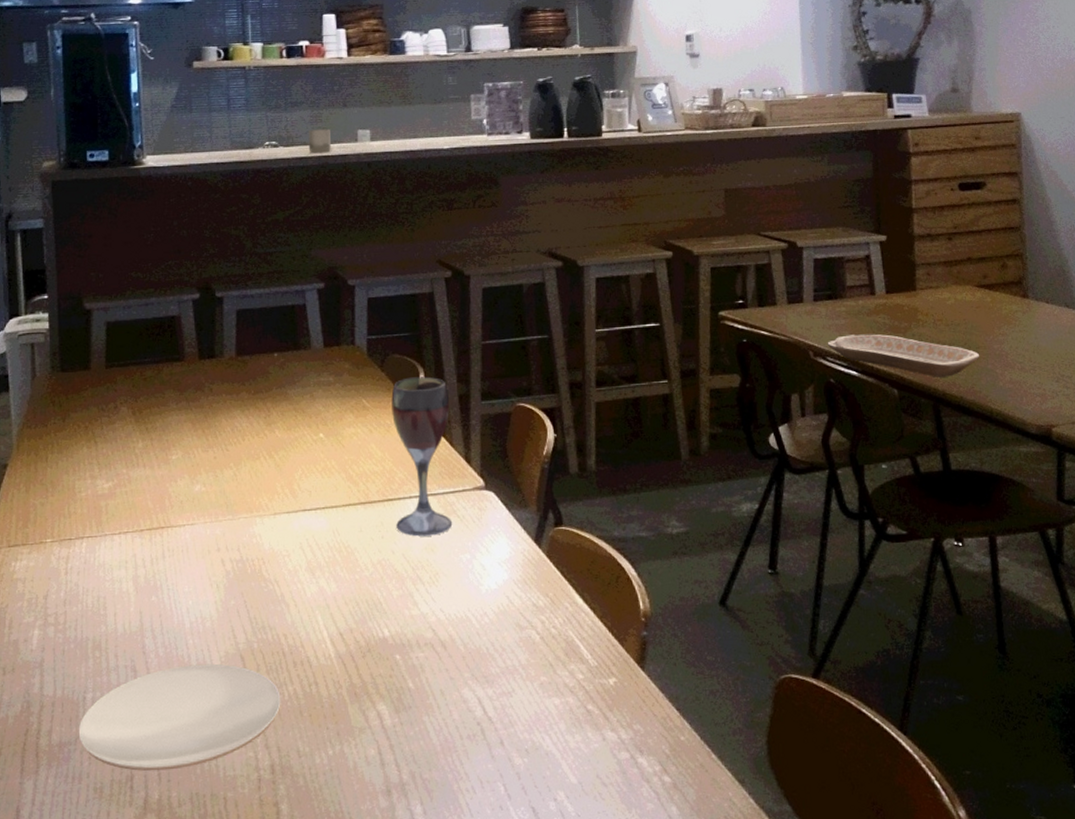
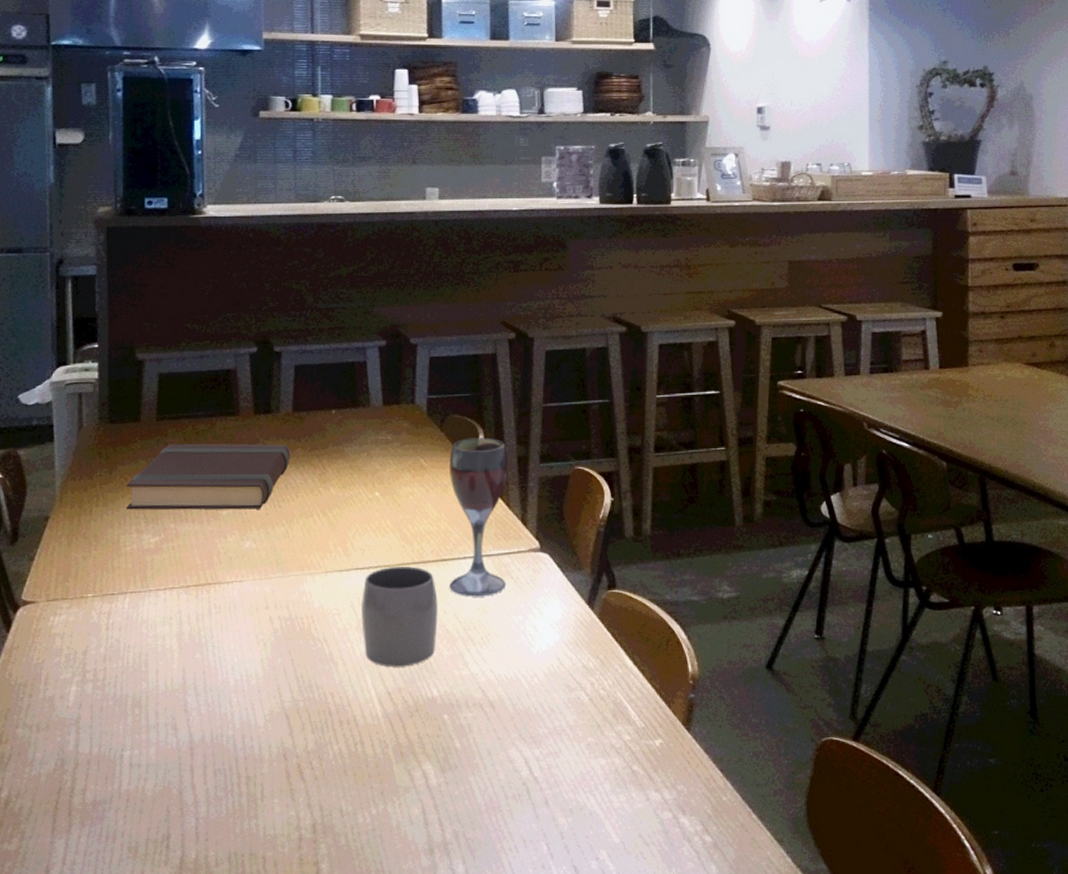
plate: present [78,663,281,772] -> none [114,722,325,831]
book: none [80,388,236,457] -> present [126,443,291,510]
cup: present [308,128,331,154] -> none [375,185,398,210]
mug: none [310,507,386,607] -> present [361,566,438,666]
tray: present [827,333,980,377] -> none [881,407,1026,451]

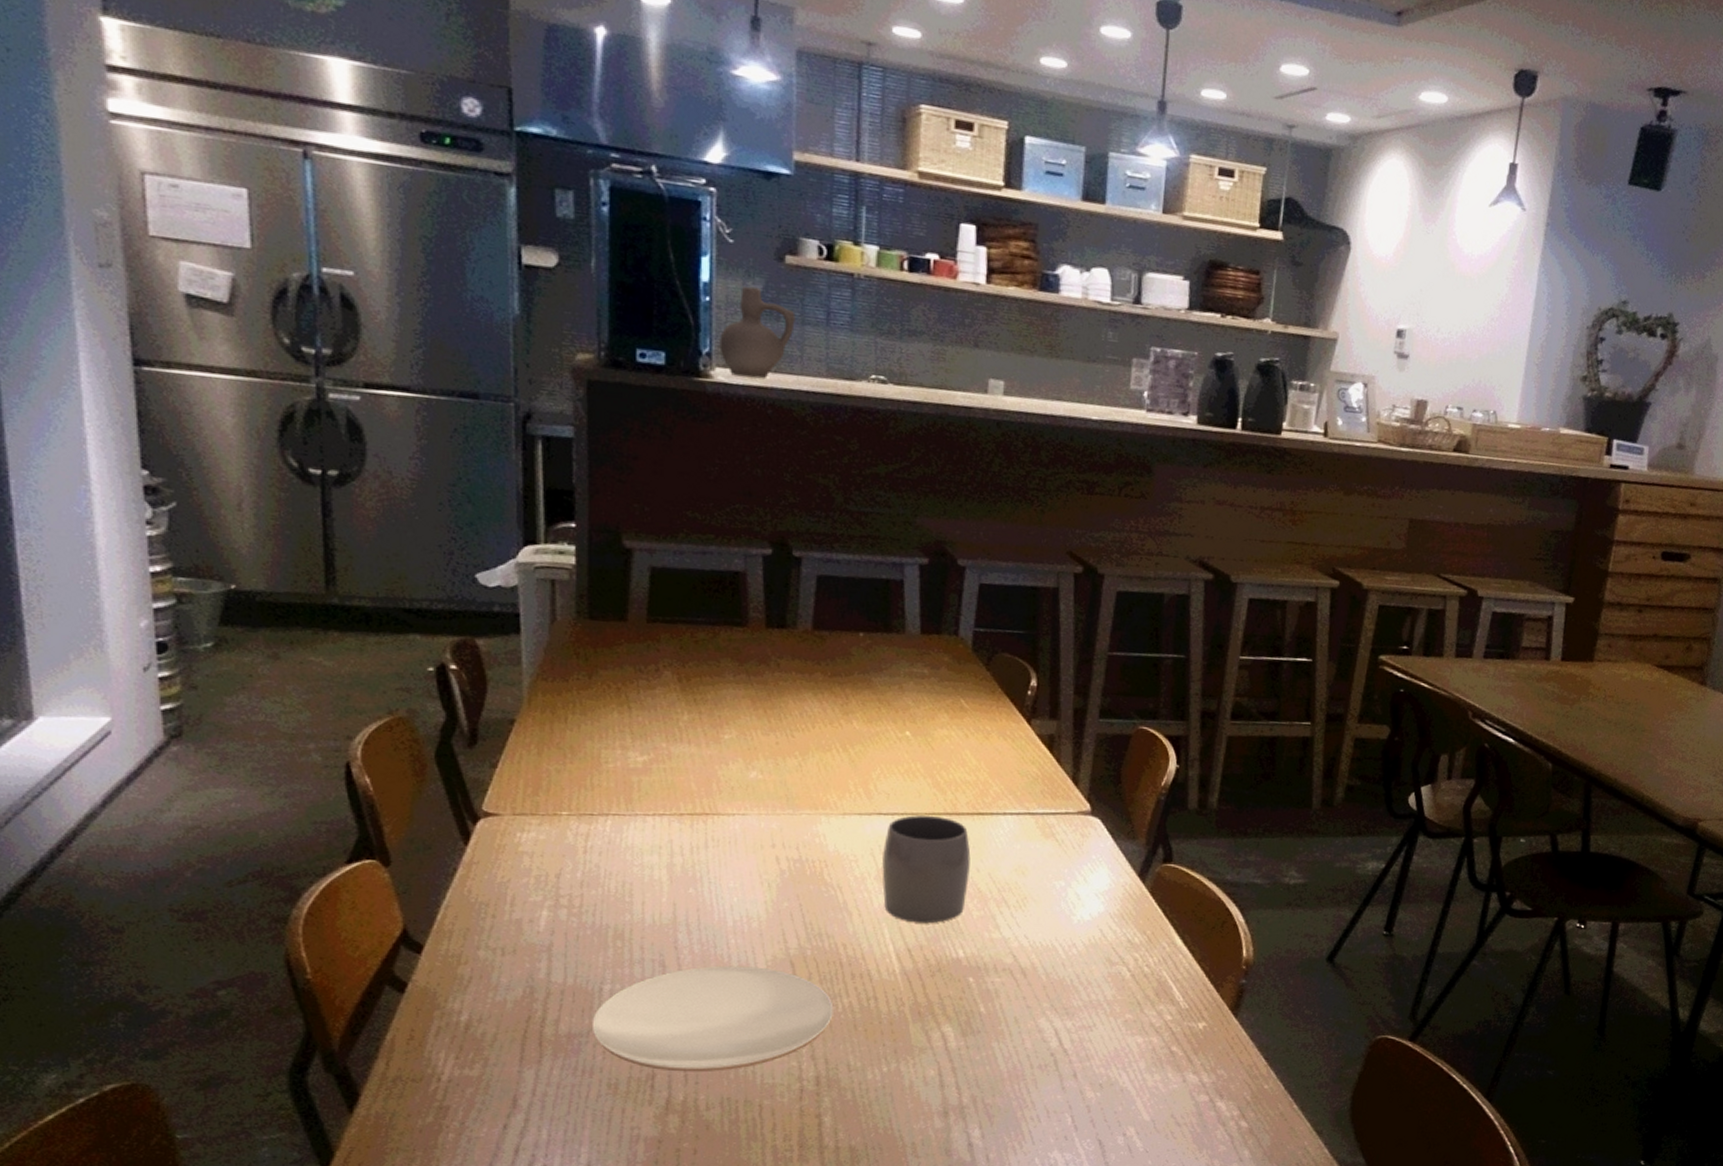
plate: none [114,722,325,831] -> present [591,965,834,1073]
book: present [126,443,291,510] -> none [609,651,808,737]
jug: none [210,138,269,210] -> present [719,286,796,380]
cup: present [450,437,508,597] -> none [985,681,1063,858]

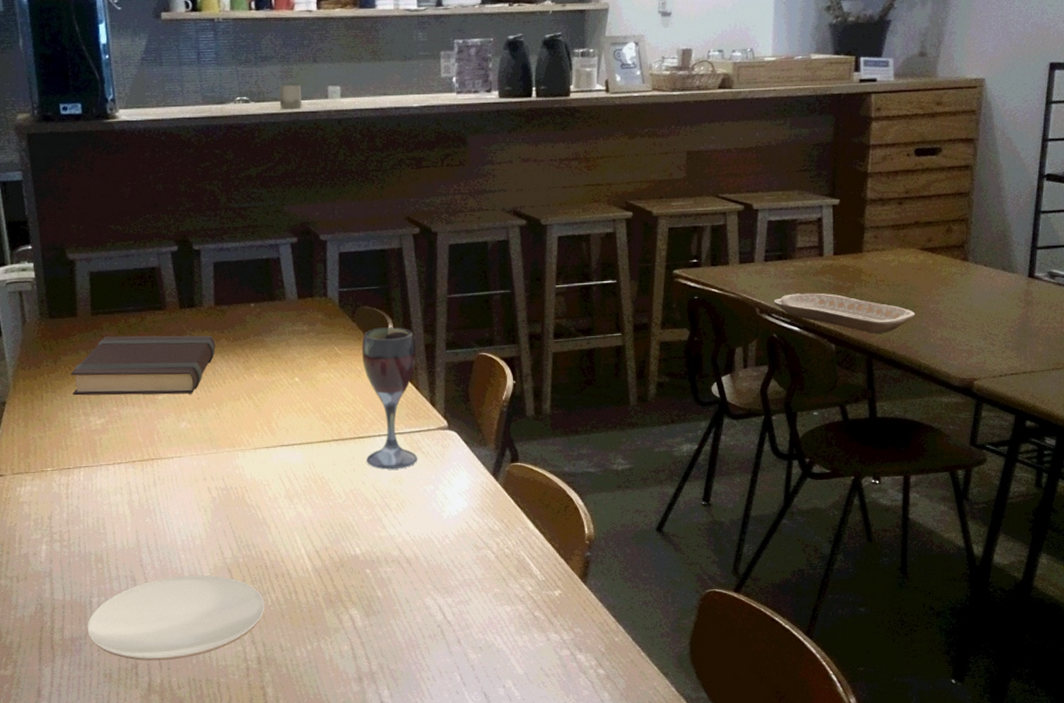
book: none [609,651,808,737] -> present [71,335,216,396]
jug: present [719,286,796,380] -> none [119,41,174,114]
mug: present [882,815,971,923] -> none [288,443,357,529]
cup: none [925,368,955,402] -> present [278,84,302,110]
cup: none [985,681,1063,858] -> present [362,327,418,470]
tray: none [1489,699,1644,757] -> present [773,292,916,334]

